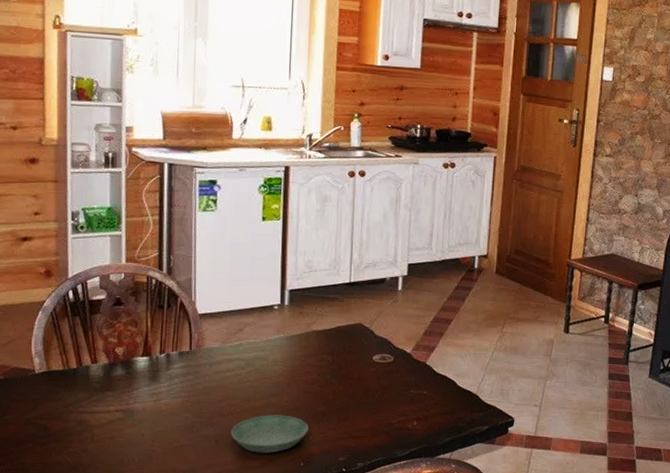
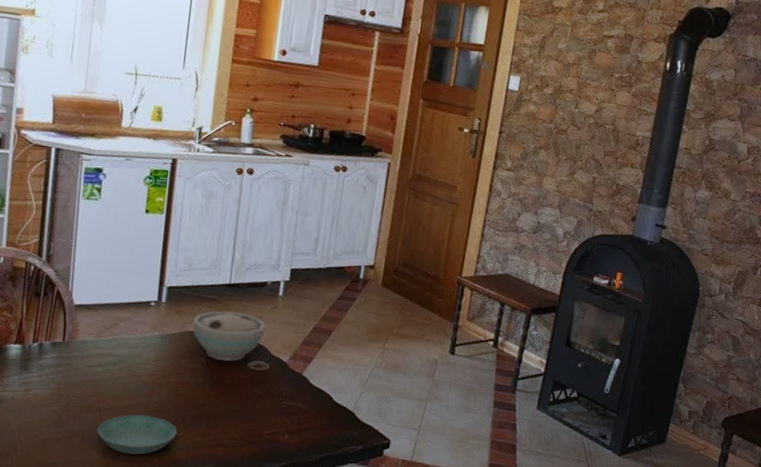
bowl: none [317,309,387,356] -> present [192,311,266,361]

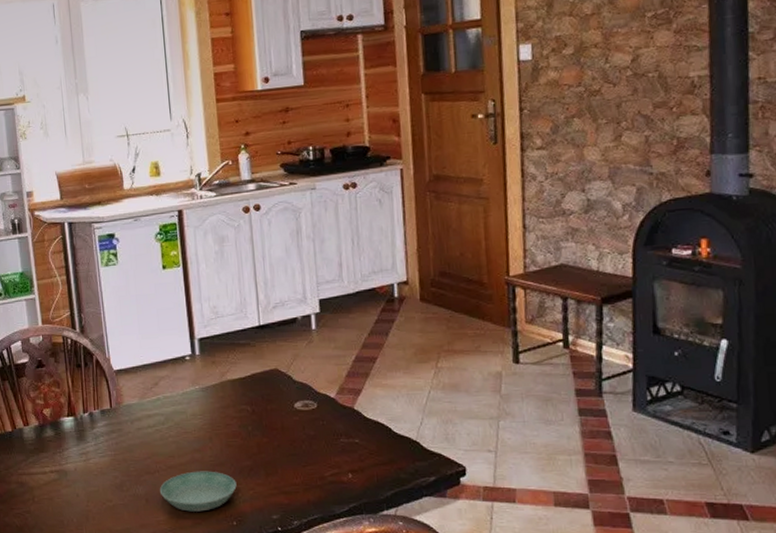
bowl: present [192,311,266,361] -> none [230,353,305,405]

